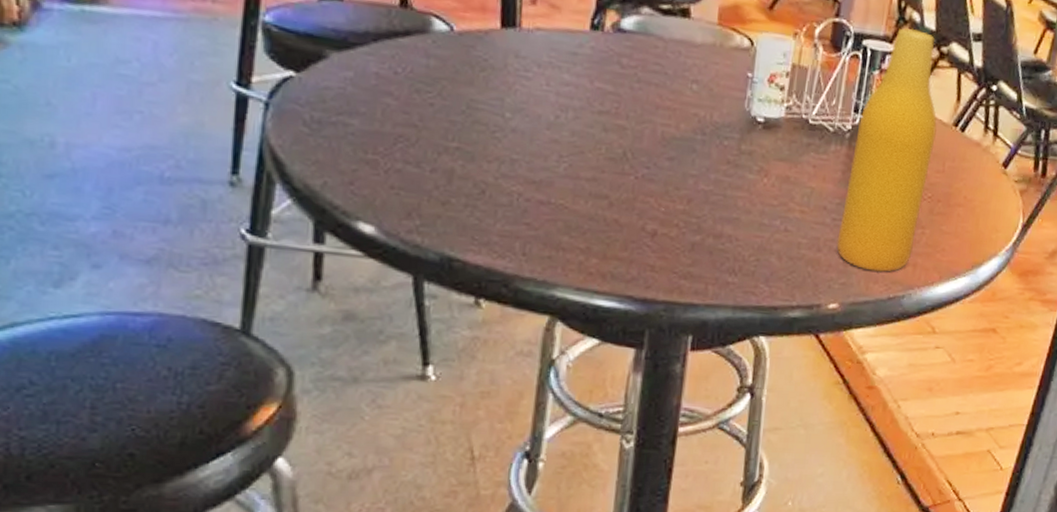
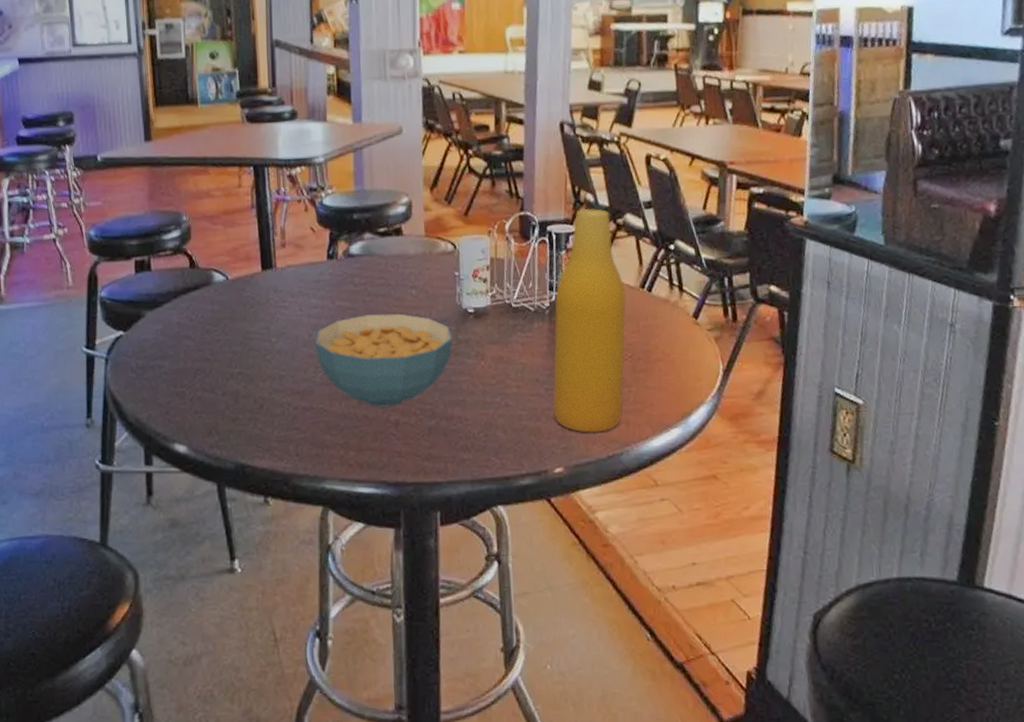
cereal bowl: none [562,103,735,214] -> present [315,313,453,407]

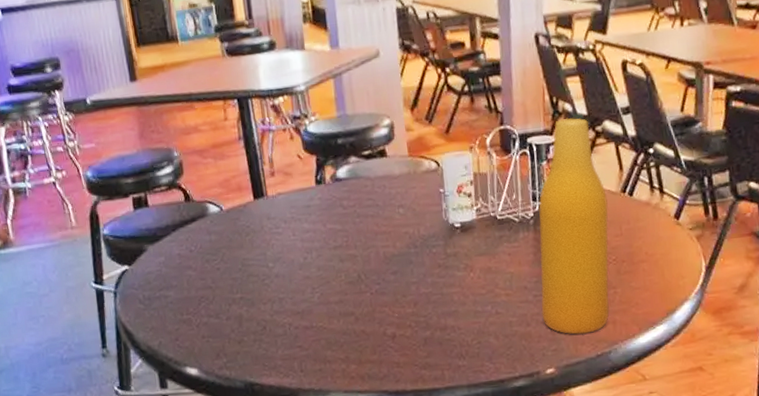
cereal bowl: present [315,313,453,407] -> none [310,232,442,322]

